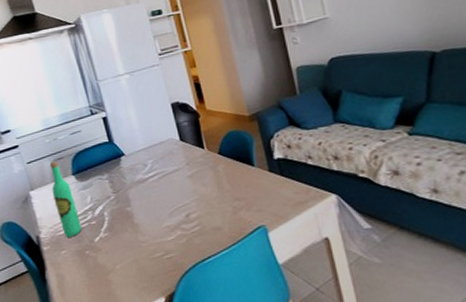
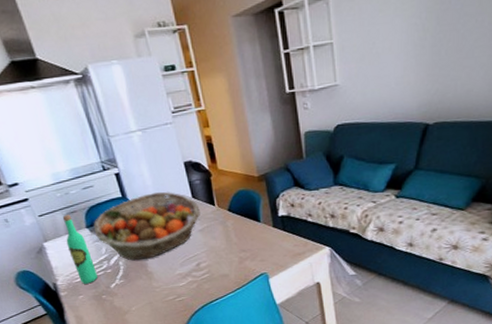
fruit basket: none [79,135,189,211] -> present [93,191,200,261]

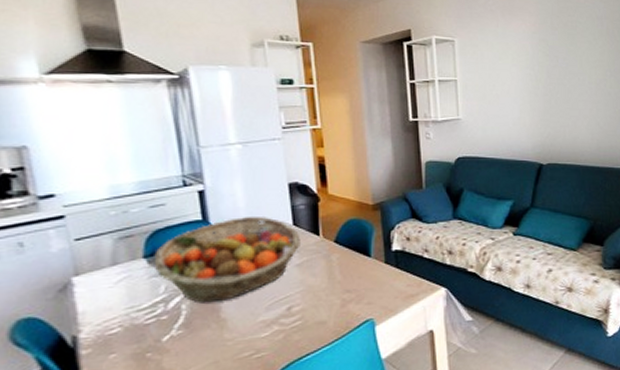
wine bottle: present [62,214,98,284] -> none [108,239,145,337]

